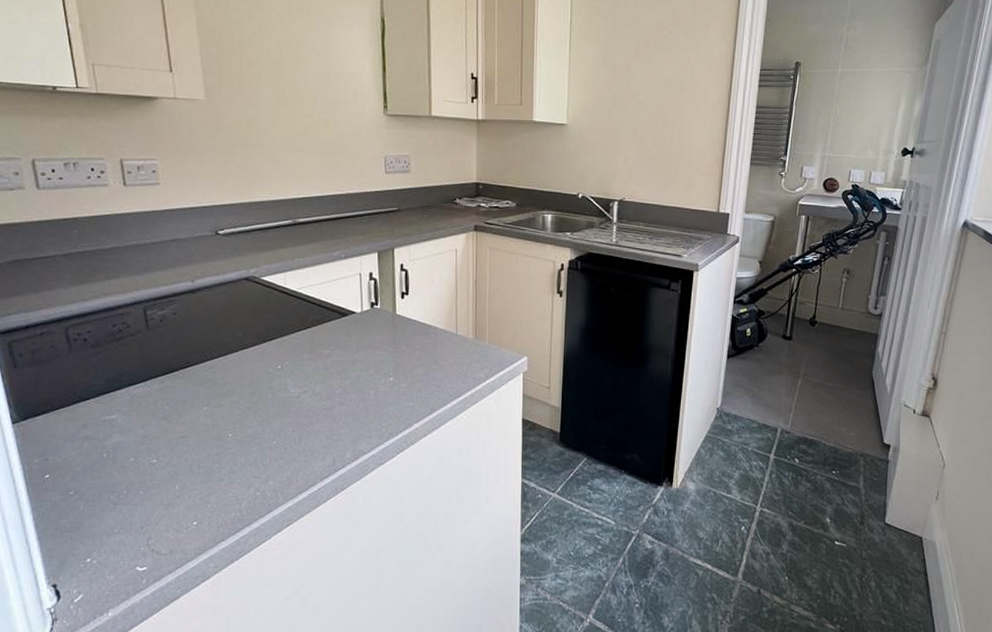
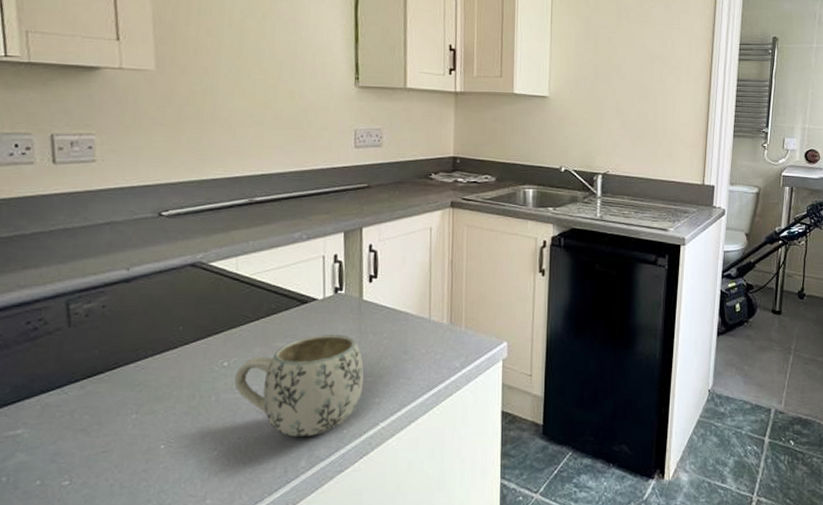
mug: none [287,344,399,432] -> present [234,335,365,437]

